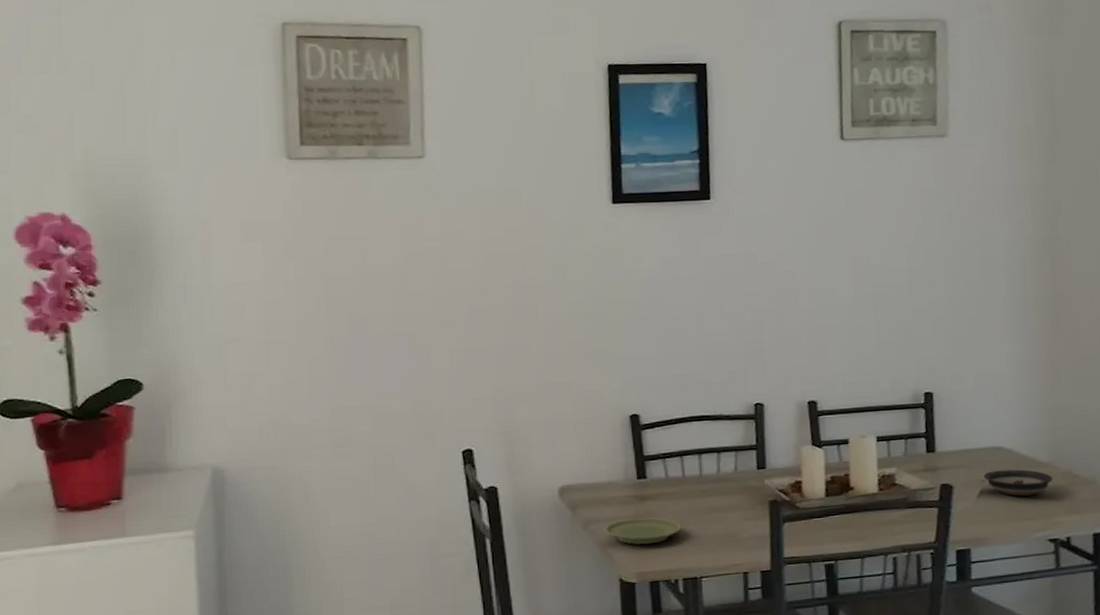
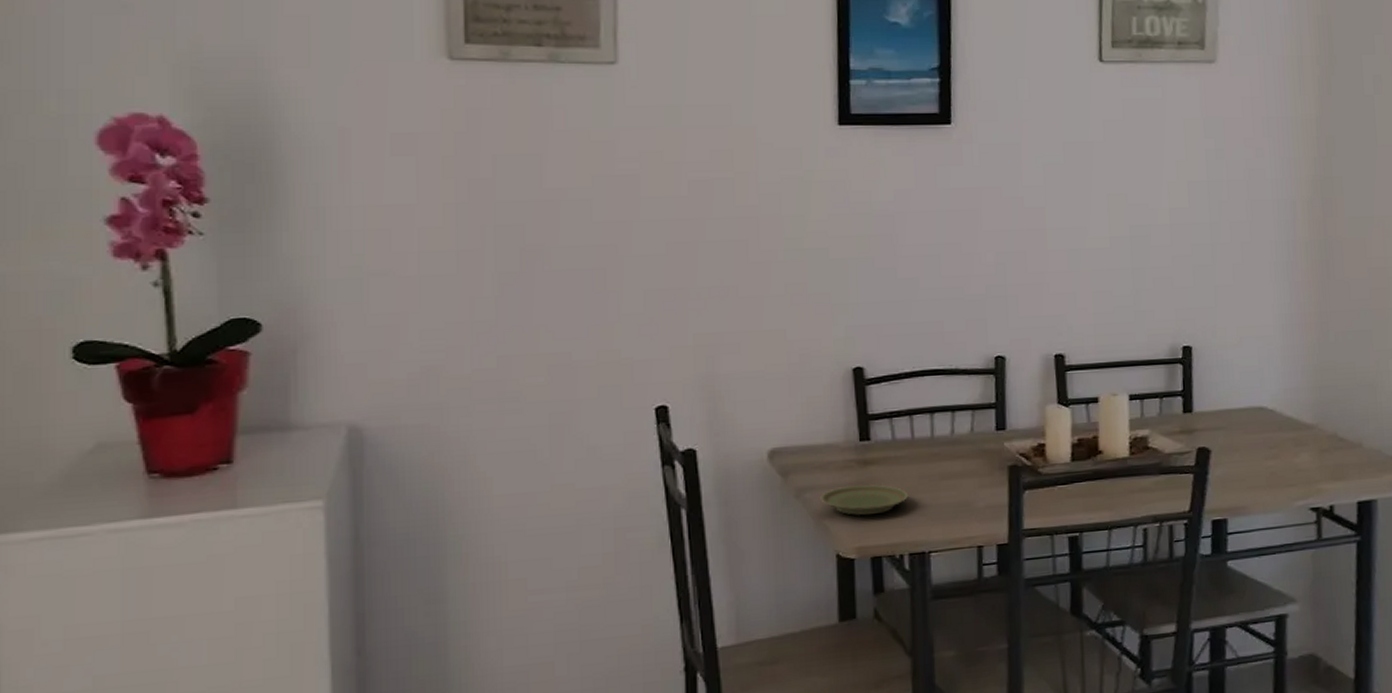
saucer: present [983,469,1053,496] -> none [1243,431,1318,461]

